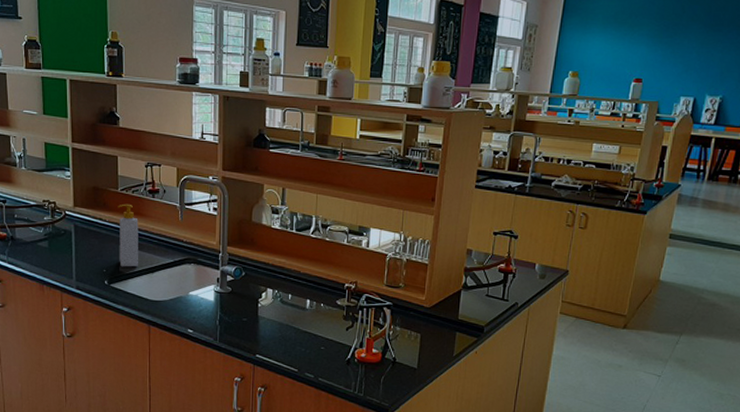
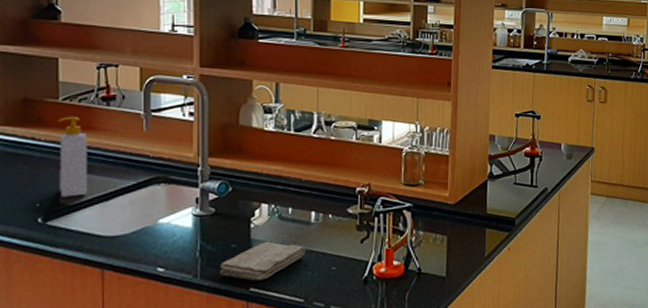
washcloth: none [234,319,301,350] -> present [220,241,306,281]

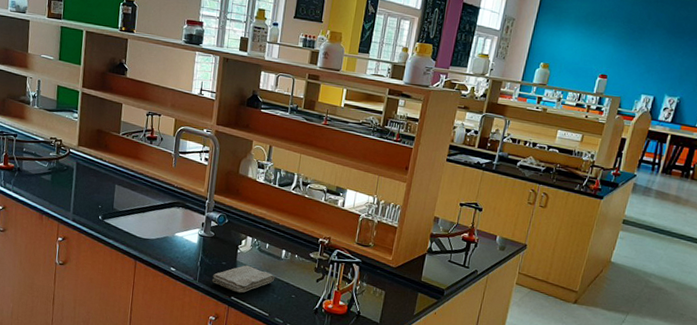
soap bottle: present [57,116,87,198] -> none [114,147,135,206]

